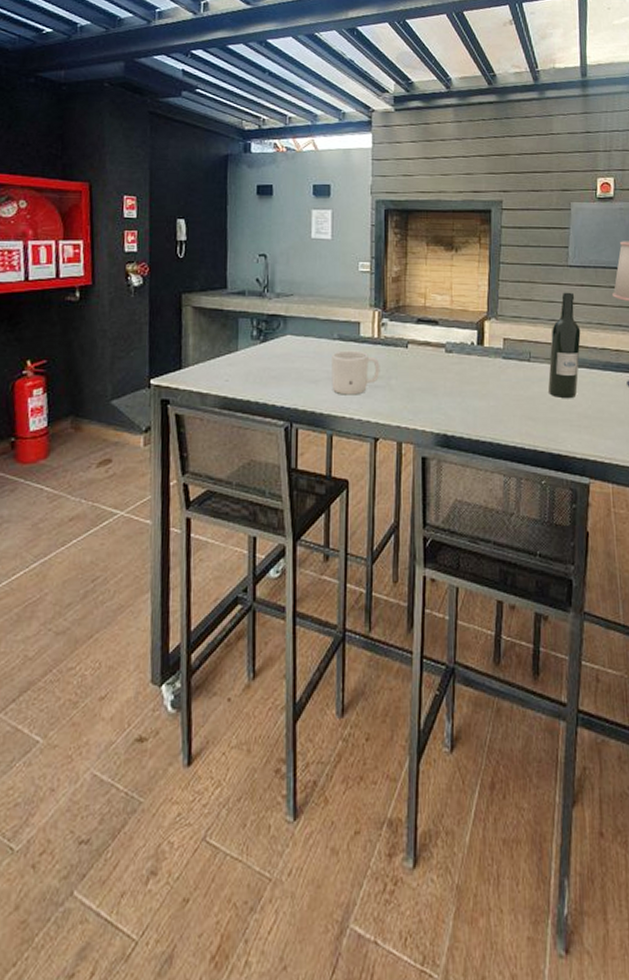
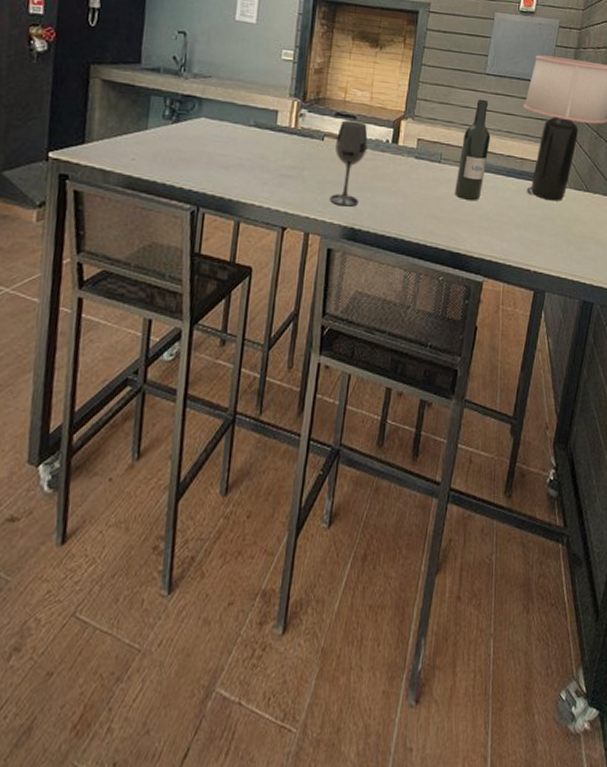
mug: present [332,350,380,395] -> none [243,137,295,184]
wine glass: none [419,326,452,413] -> present [330,120,368,207]

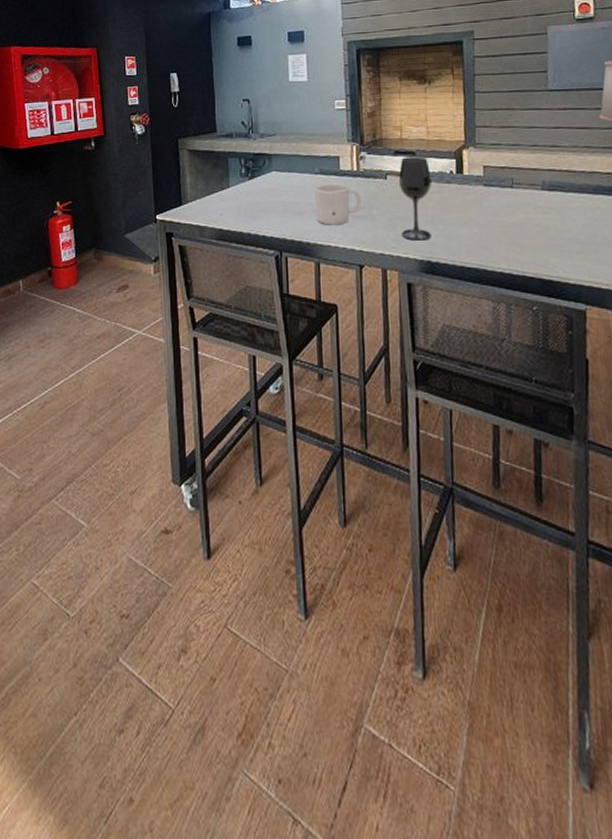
mug: none [243,137,295,184] -> present [314,183,362,225]
wine bottle: present [455,99,491,201] -> none [533,116,567,224]

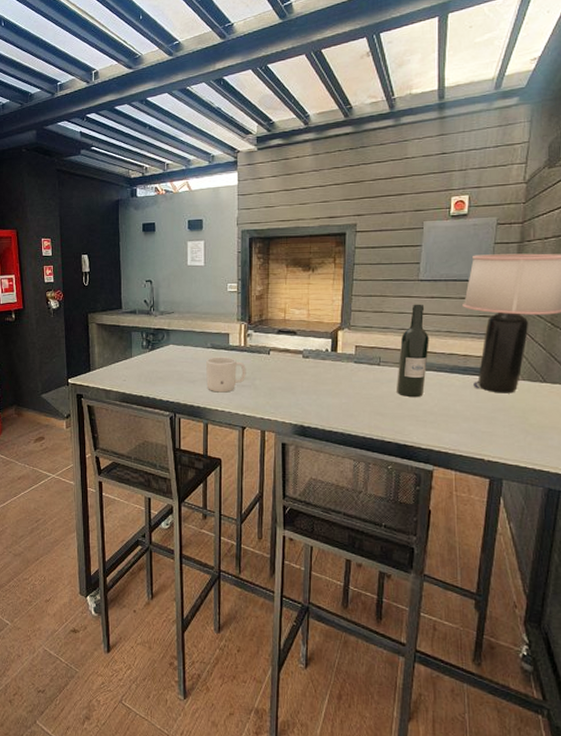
wine glass: present [398,157,432,241] -> none [280,336,309,408]
wine bottle: none [533,116,567,224] -> present [397,304,429,398]

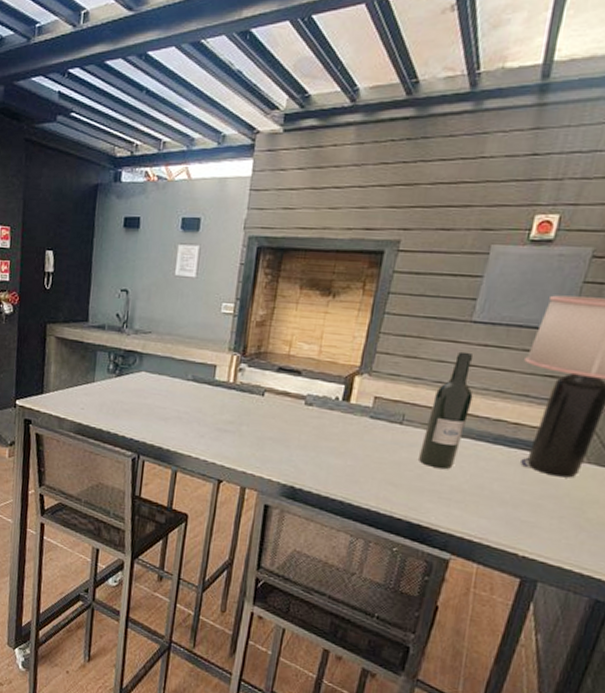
mug: present [206,357,246,393] -> none [181,391,233,437]

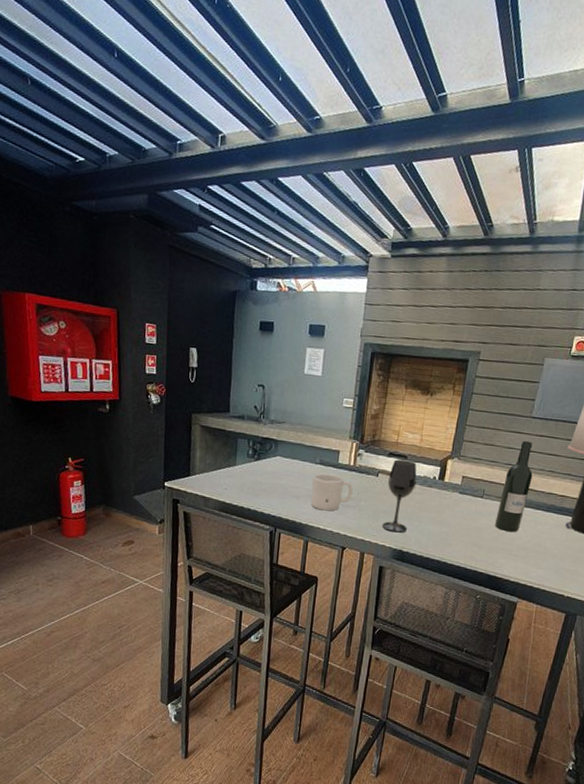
mug: none [181,391,233,437] -> present [311,473,353,511]
wine glass: none [269,375,314,465] -> present [382,459,417,533]

